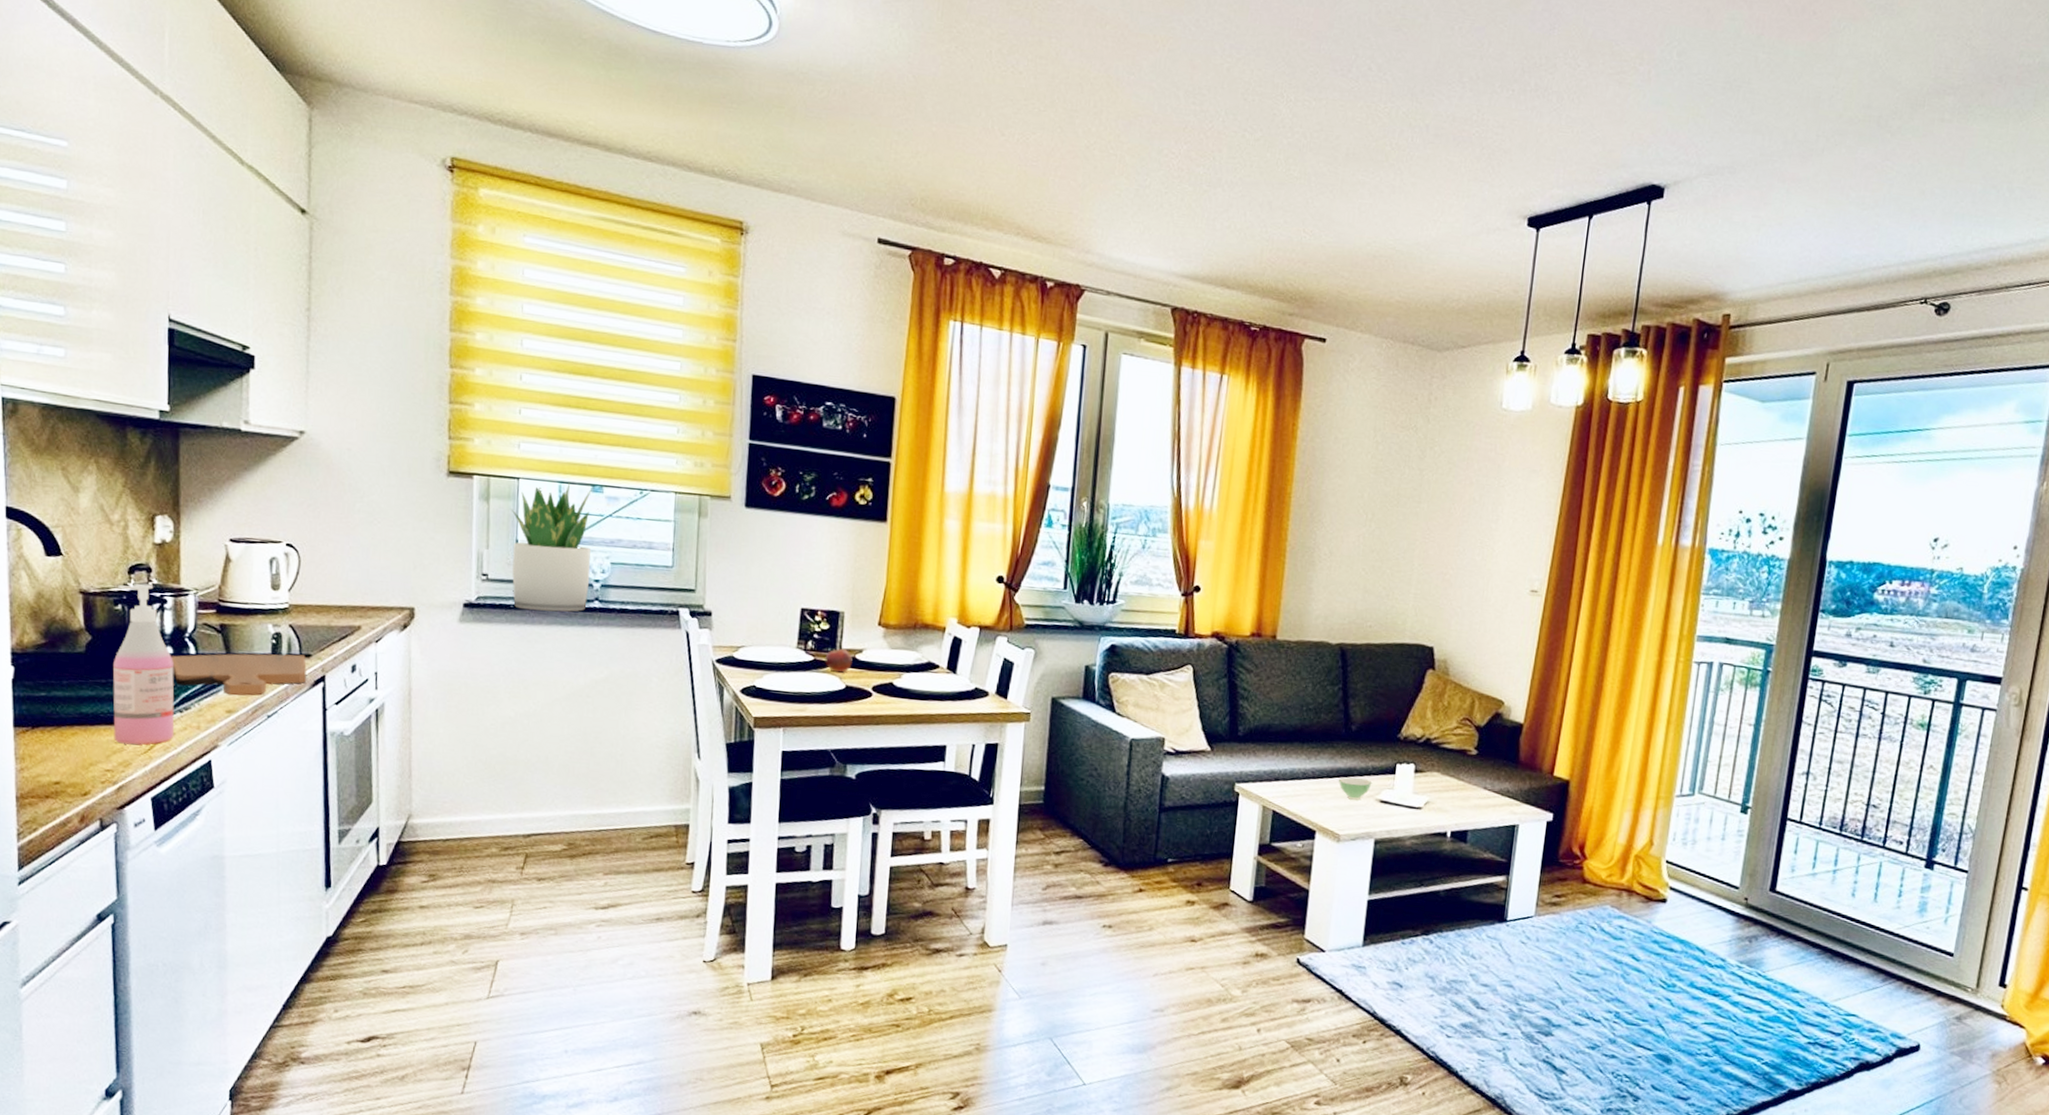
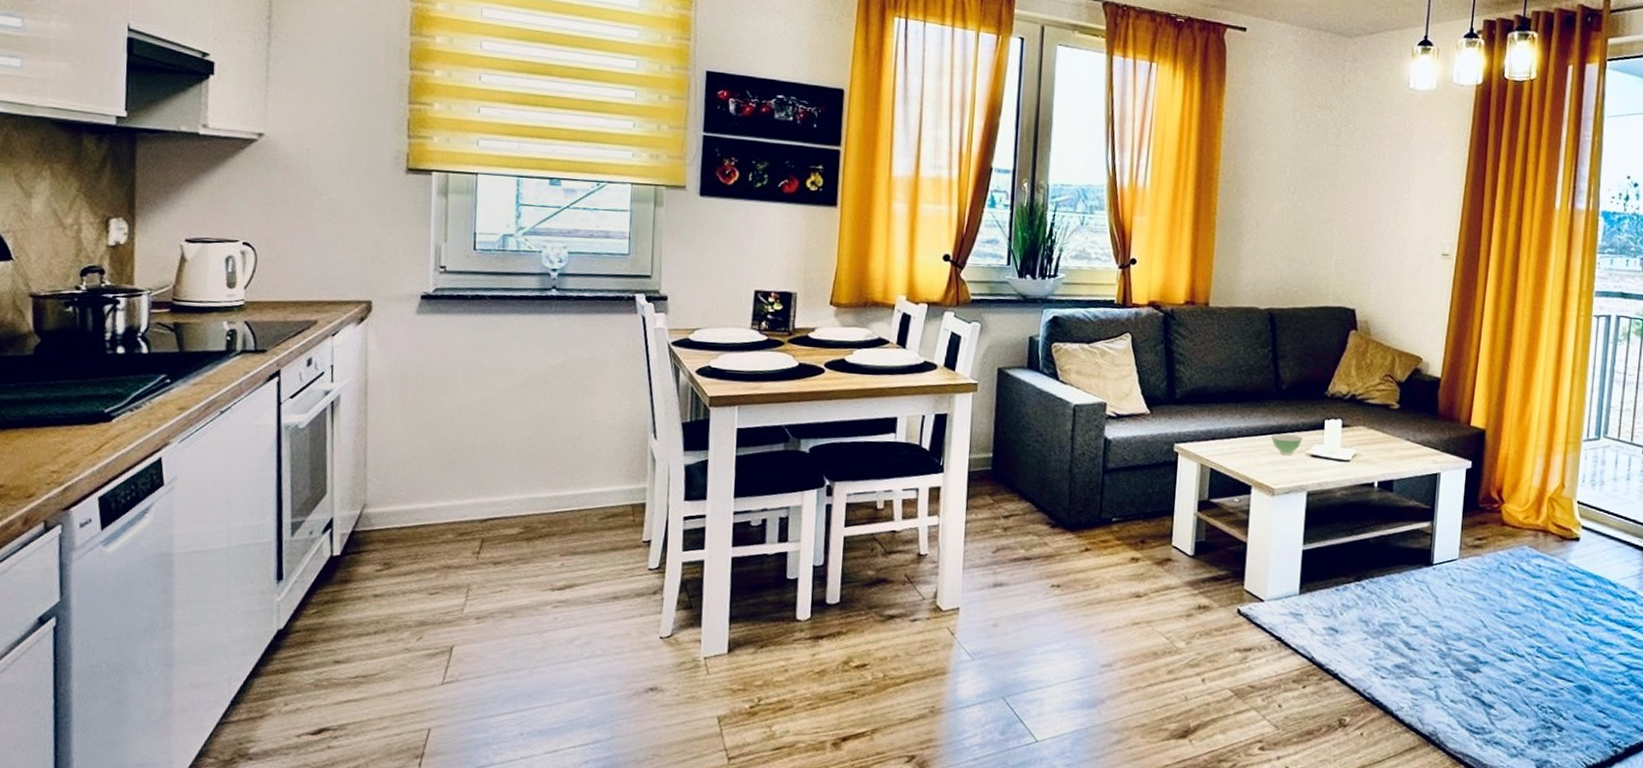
soap dispenser: present [112,583,175,745] -> none [61,285,126,445]
cutting board: present [171,653,307,696] -> none [122,350,261,393]
planter: present [511,481,593,613] -> none [469,175,551,302]
fruit: present [825,648,853,672] -> none [778,327,805,351]

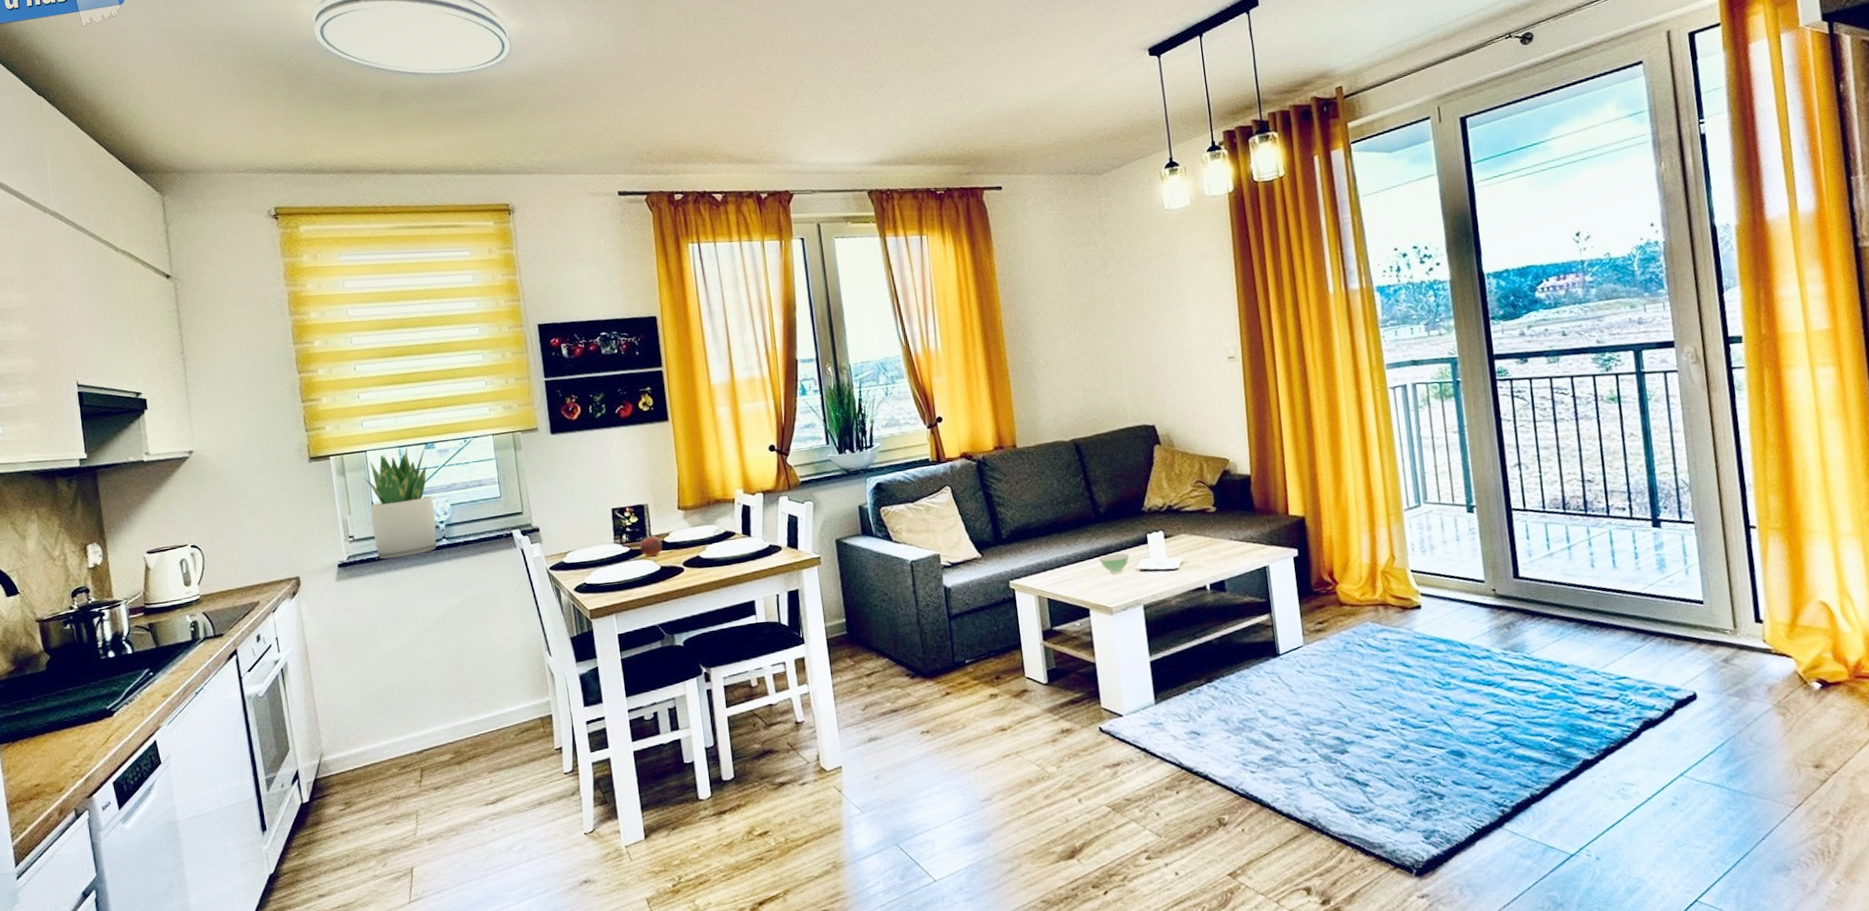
planter: none [469,175,551,302] -> present [364,445,437,560]
fruit: none [778,327,805,351] -> present [639,535,663,557]

